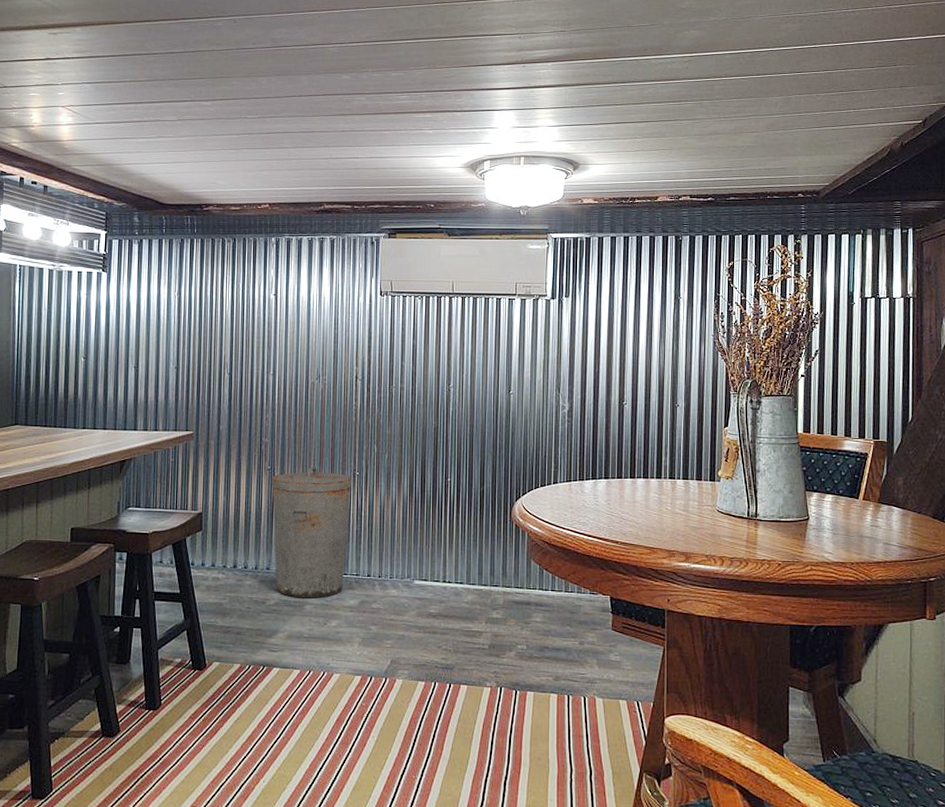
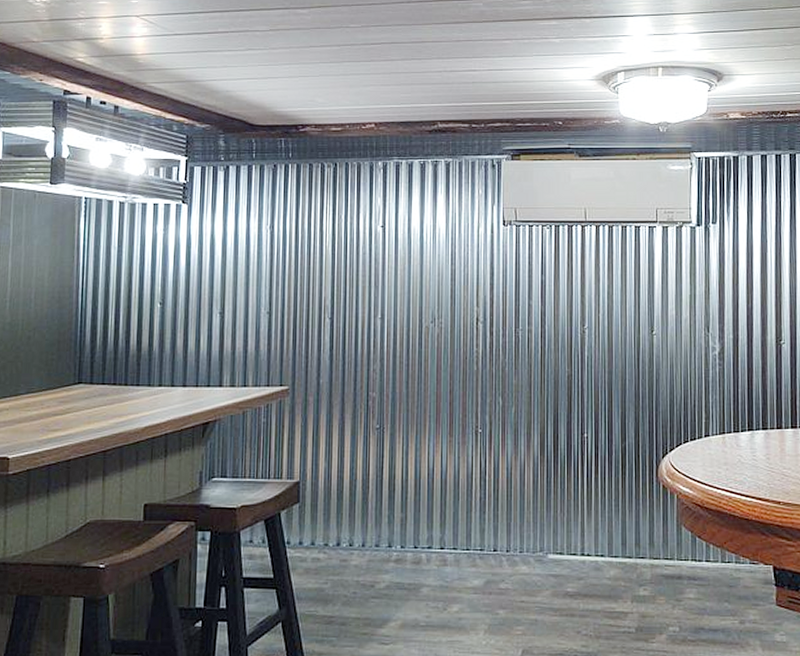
trash can: present [271,467,353,599] -> none [379,424,475,580]

